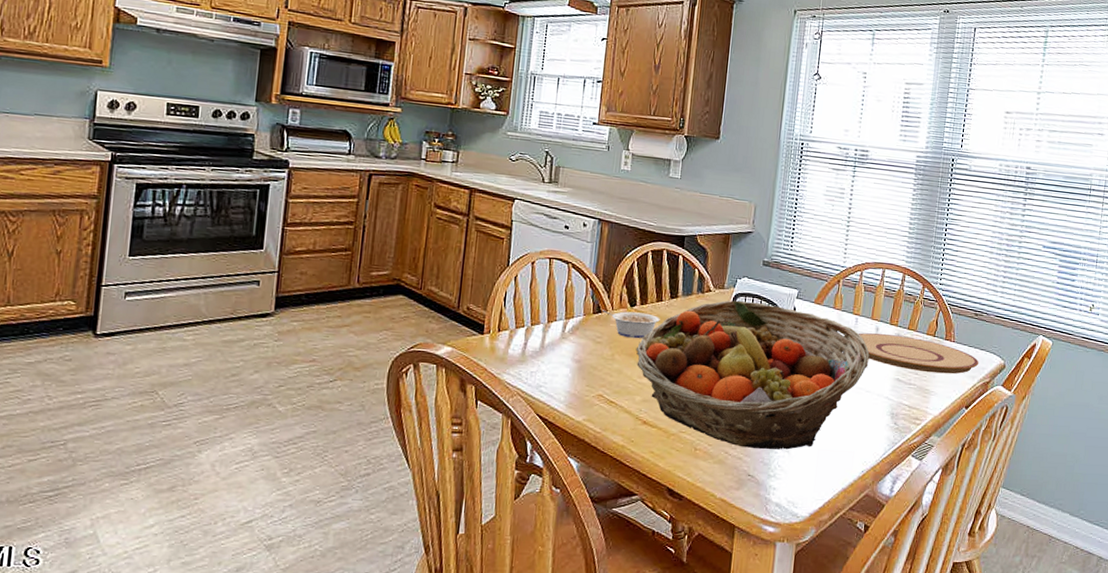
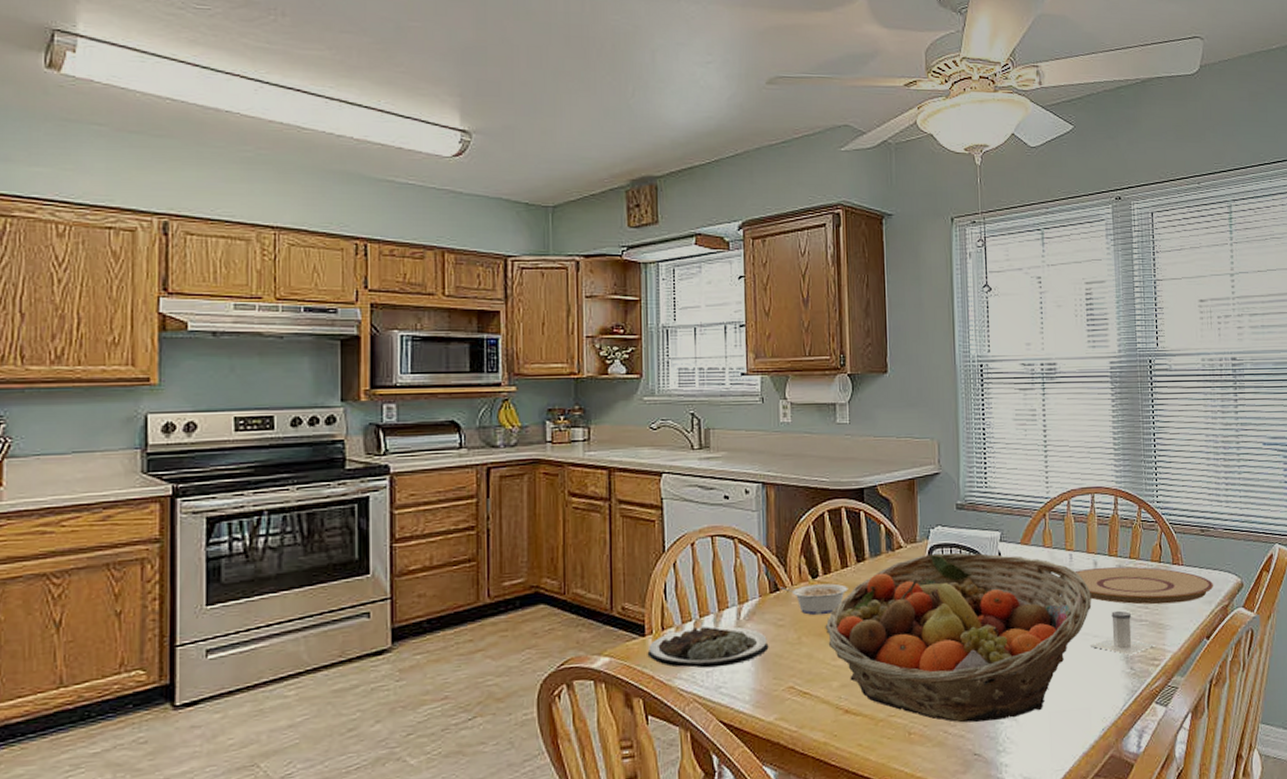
plate: none [483,333,586,370] -> present [647,626,769,669]
salt shaker: none [863,372,918,413] -> present [1091,610,1154,656]

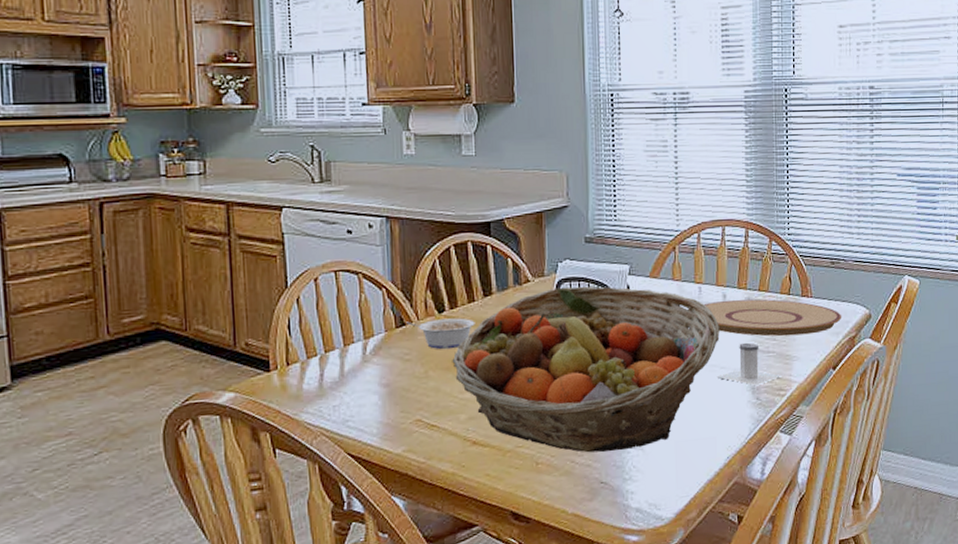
plate: present [647,626,769,669] -> none [272,361,396,403]

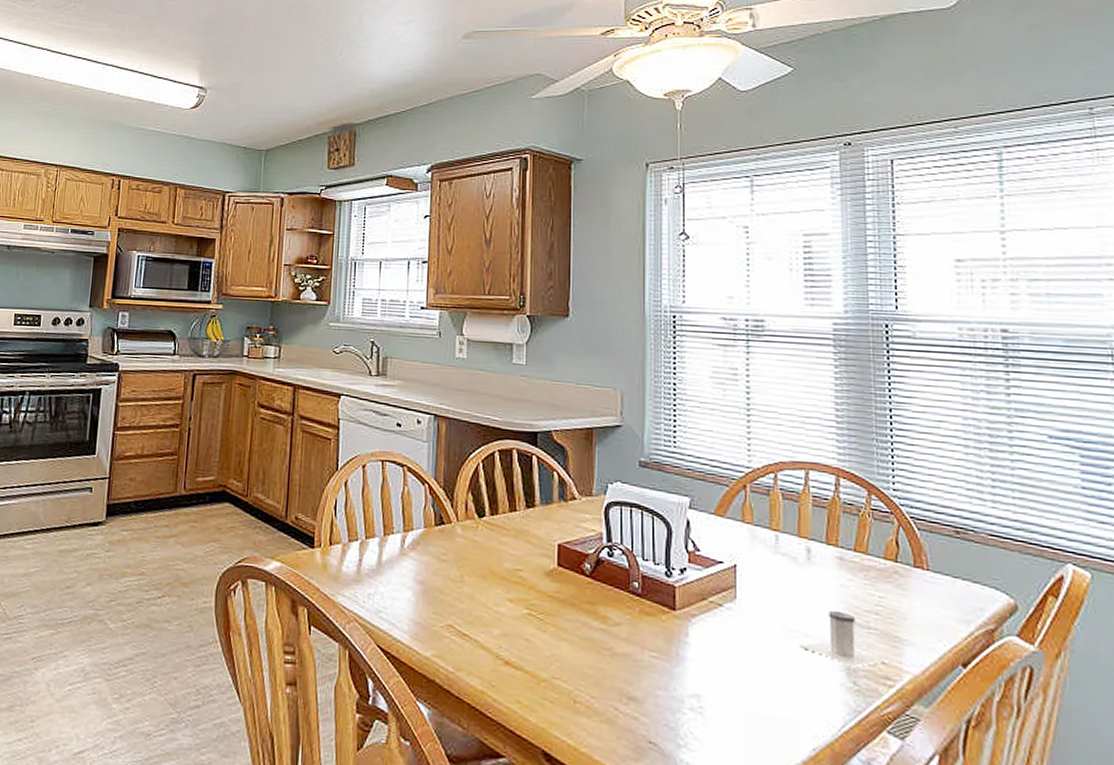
legume: present [407,318,475,350] -> none [446,521,516,557]
fruit basket: present [452,286,720,453] -> none [489,510,802,711]
plate: present [700,299,842,337] -> none [776,554,974,616]

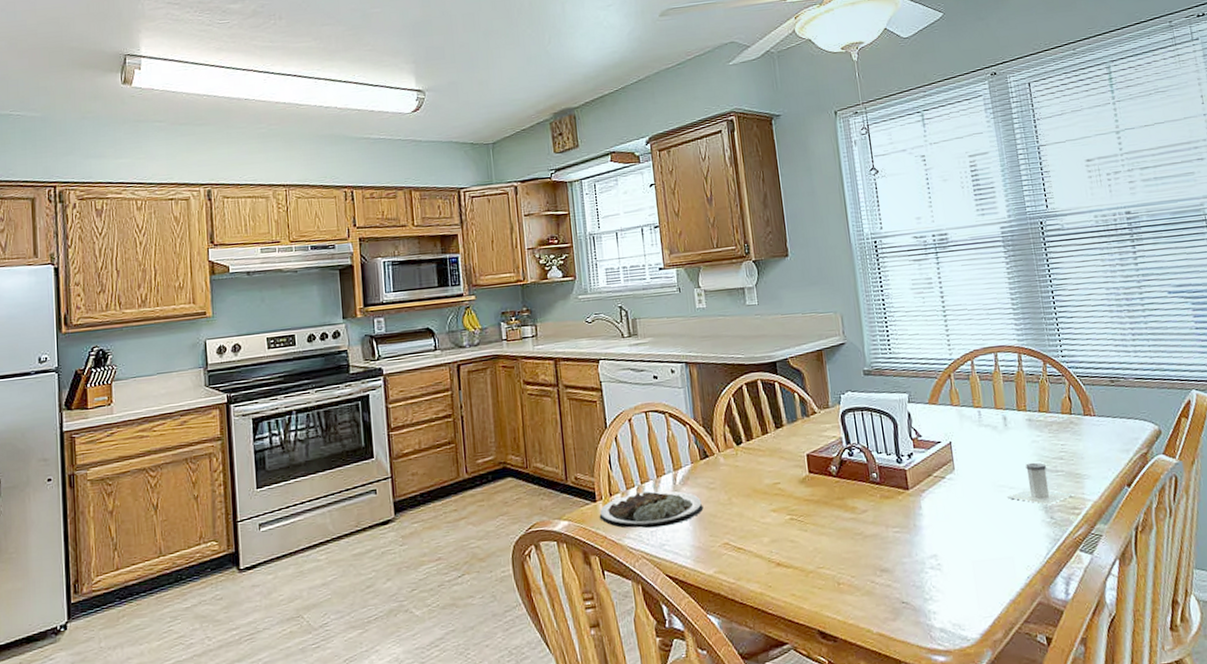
plate: none [314,548,431,592] -> present [599,490,704,529]

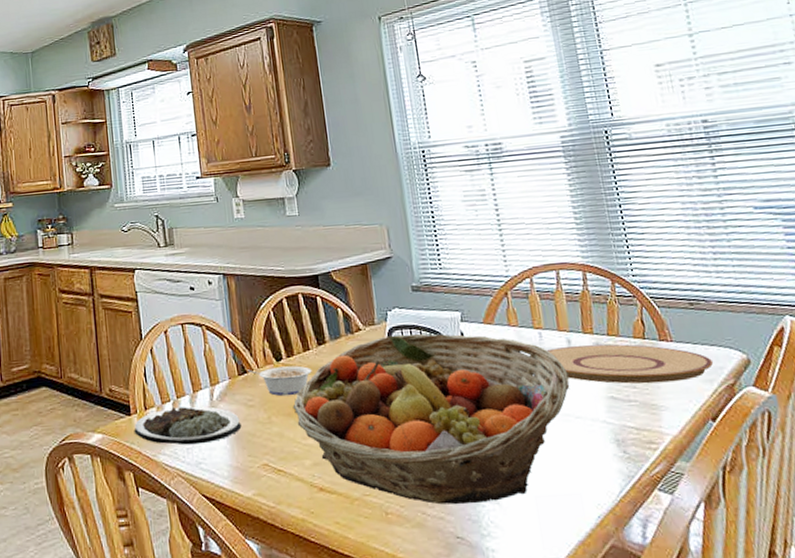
legume: none [709,449,770,479] -> present [248,366,312,397]
fruit basket: none [752,414,1005,573] -> present [292,333,570,505]
plate: none [983,419,1130,456] -> present [544,344,714,384]
salt shaker: present [1008,462,1073,506] -> none [574,390,648,438]

